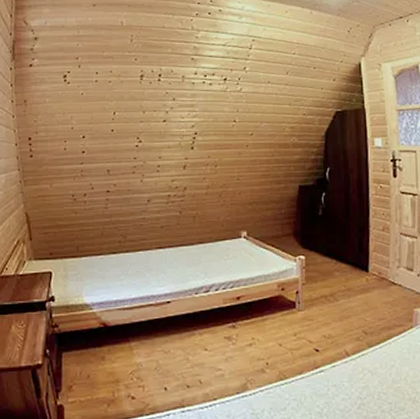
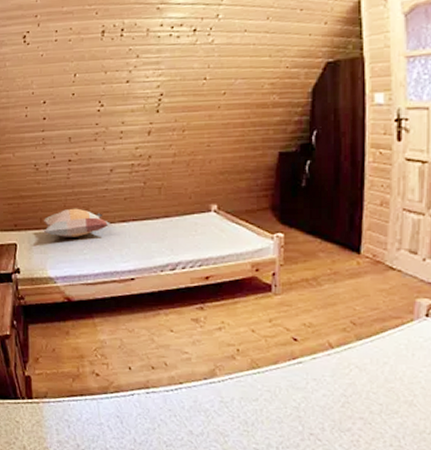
decorative pillow: none [79,236,147,264] -> present [43,208,110,237]

